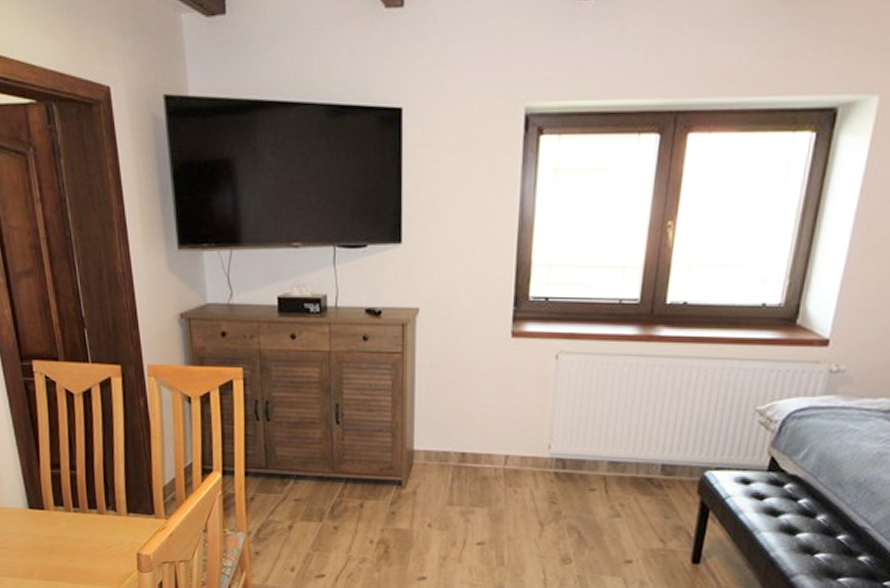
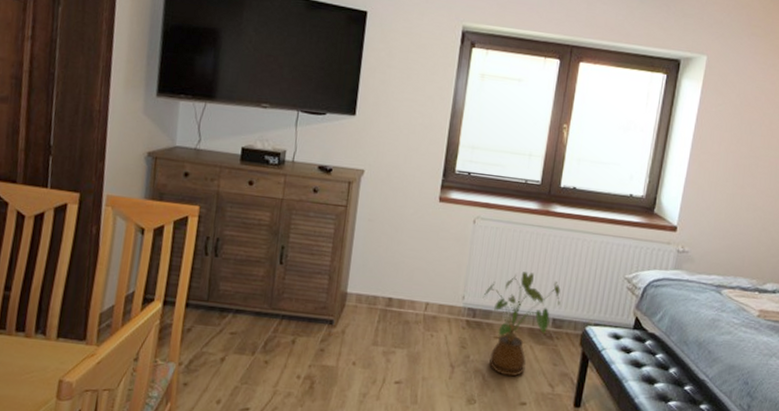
house plant: none [573,412,671,533] -> present [482,272,561,377]

